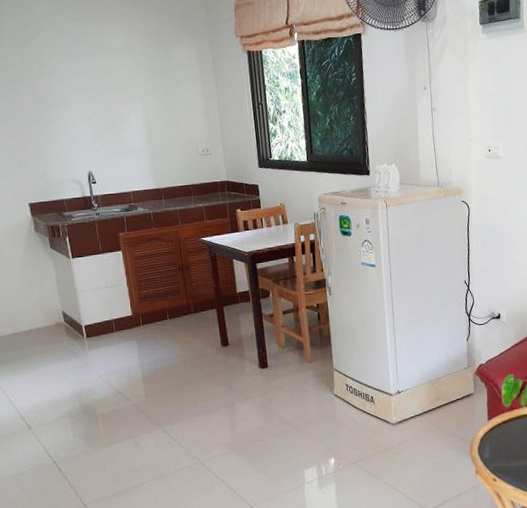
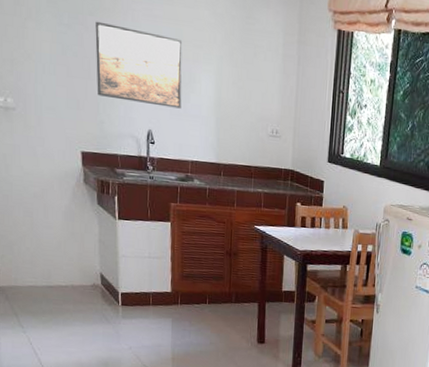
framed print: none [26,86,116,151] -> present [95,21,183,109]

